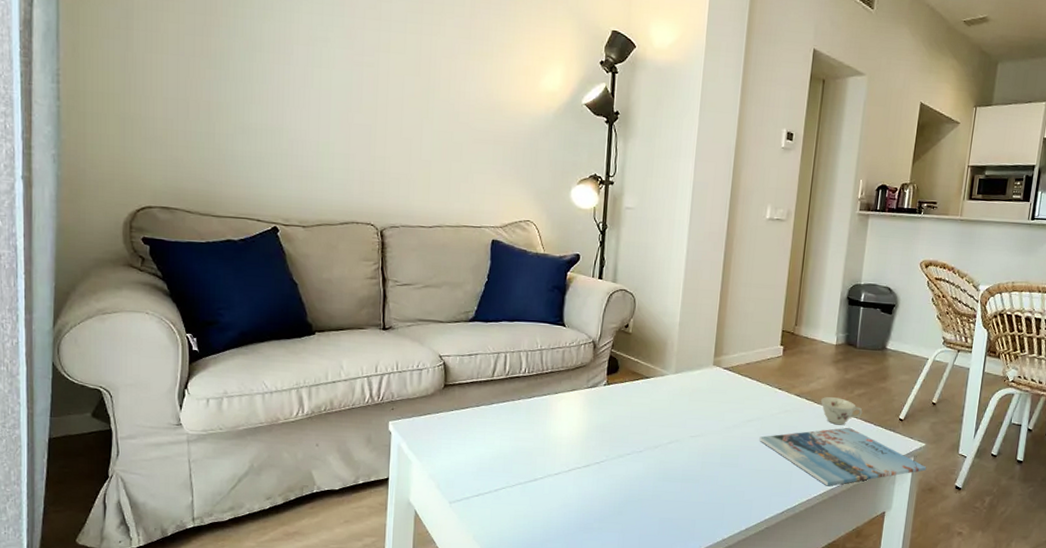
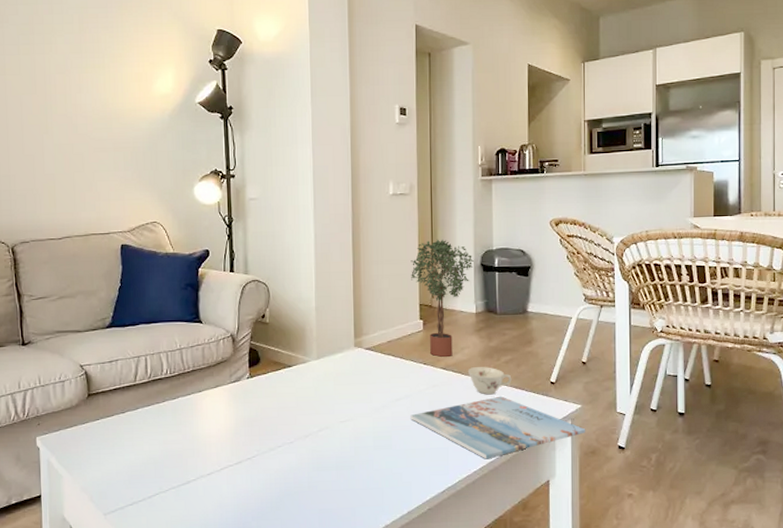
potted tree: none [777,268,841,385] -> present [411,239,474,358]

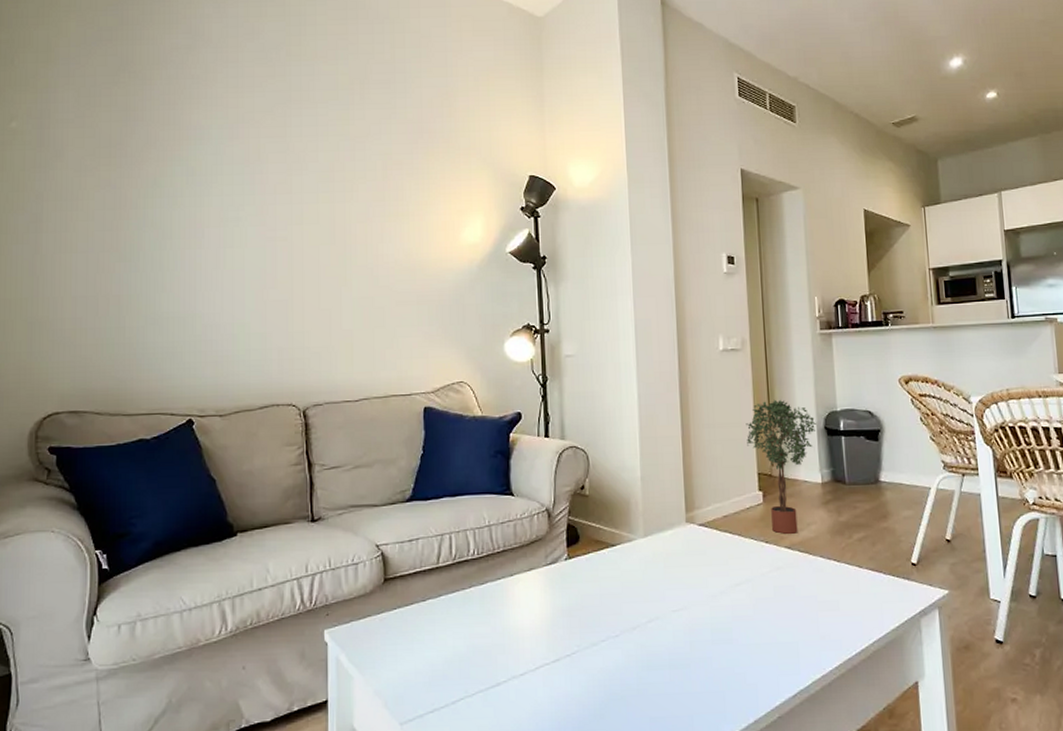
magazine: present [410,396,586,459] -> none [753,579,957,656]
teacup: present [467,367,512,395] -> none [815,545,867,579]

